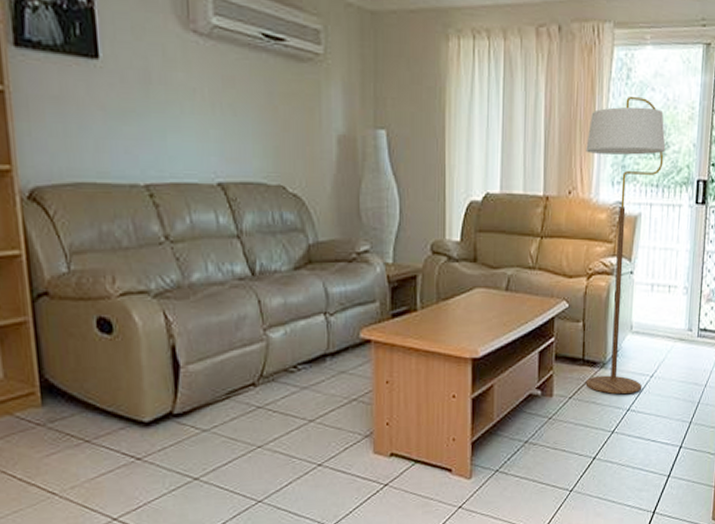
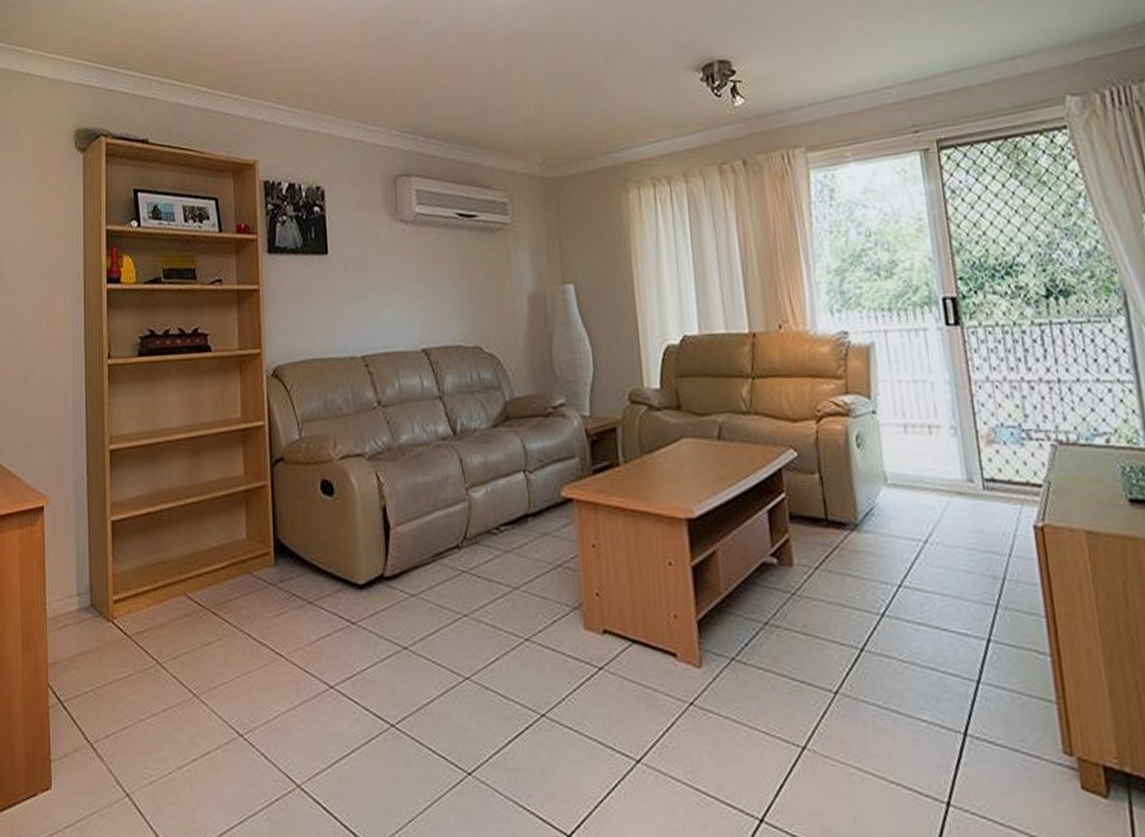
floor lamp: present [585,95,666,394] -> none [792,216,915,564]

